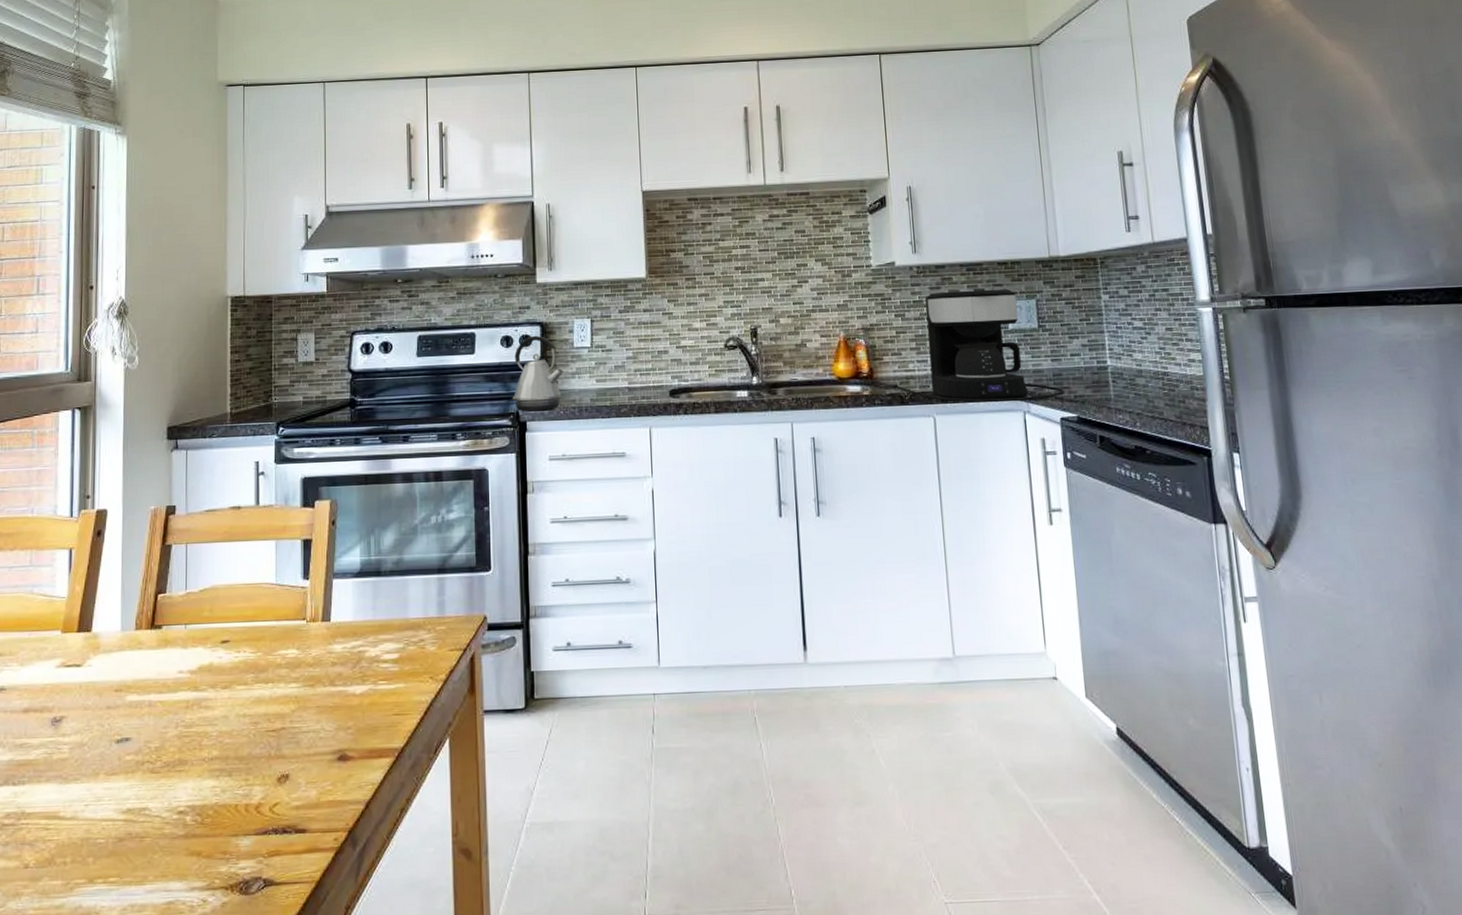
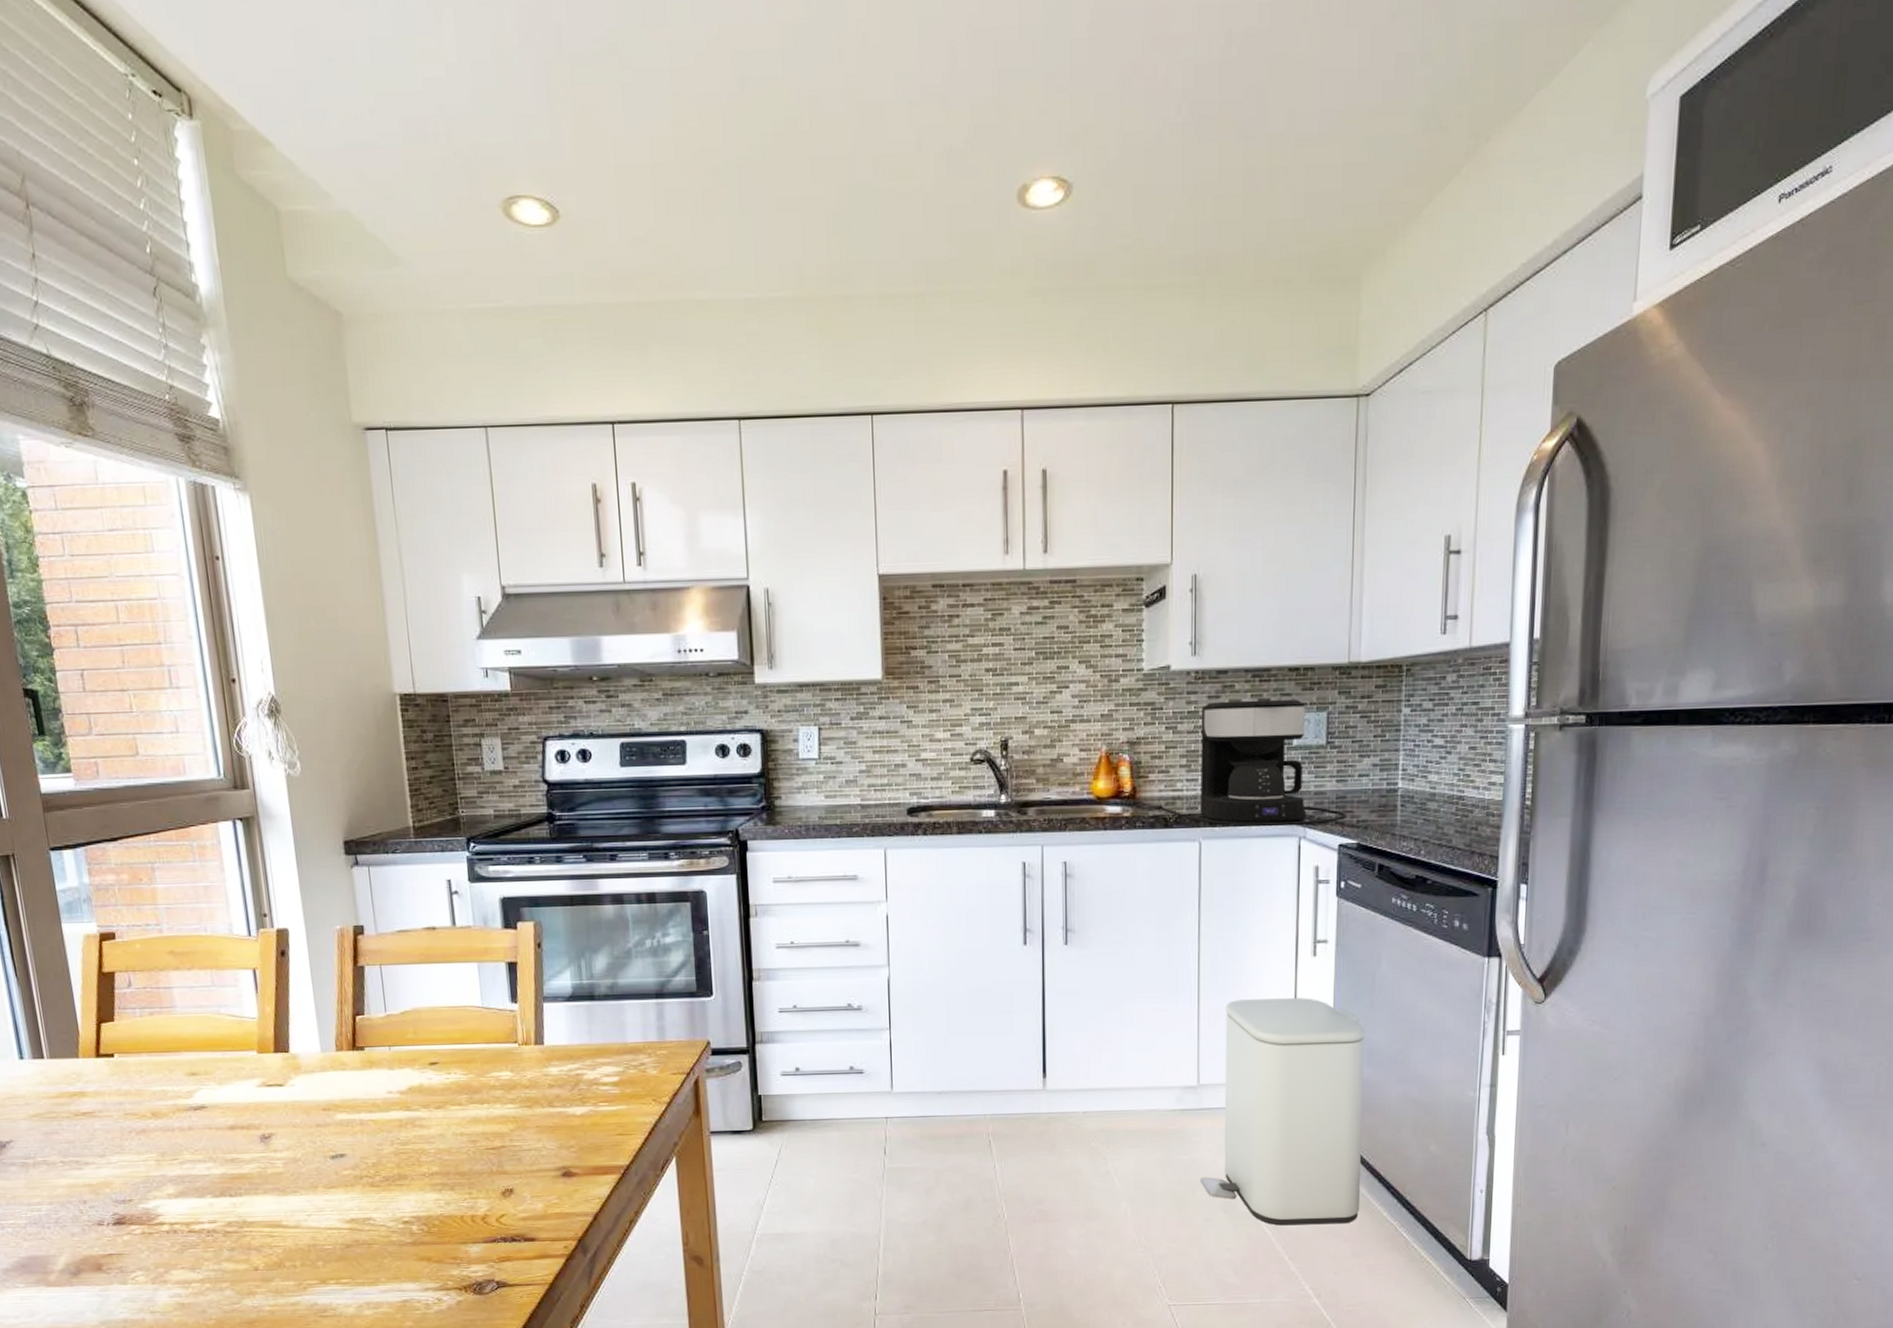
kettle: present [512,335,564,413] -> none [730,744,788,831]
pedal bin: none [964,566,1128,810] -> present [1199,998,1366,1226]

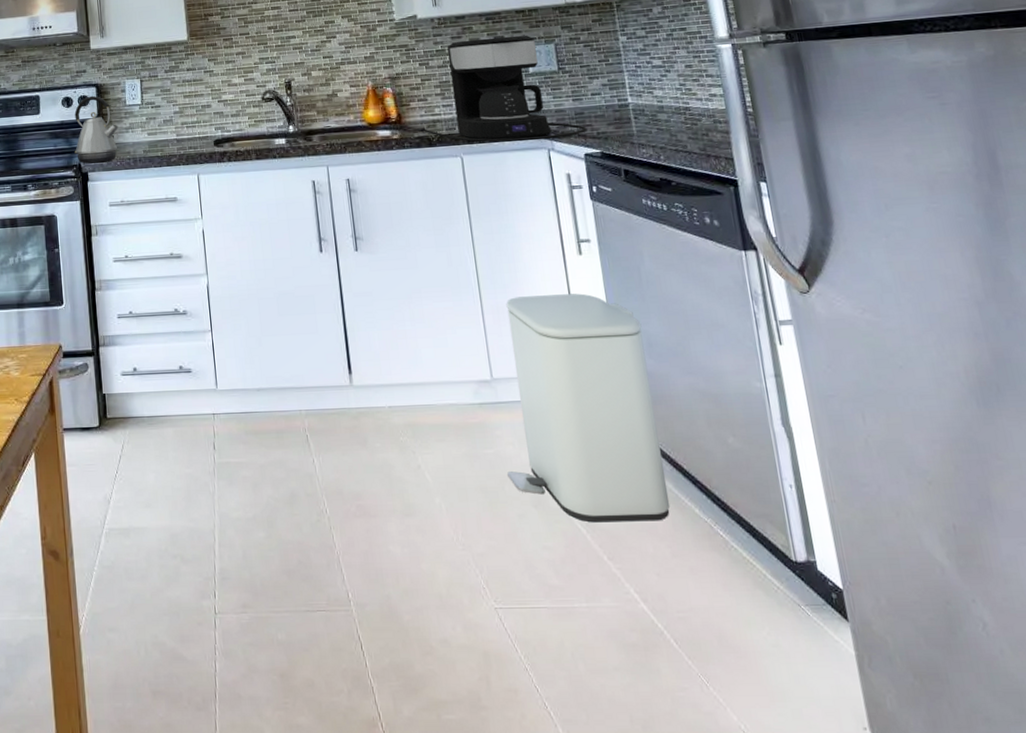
kettle: none [730,744,788,831] -> present [74,95,119,165]

